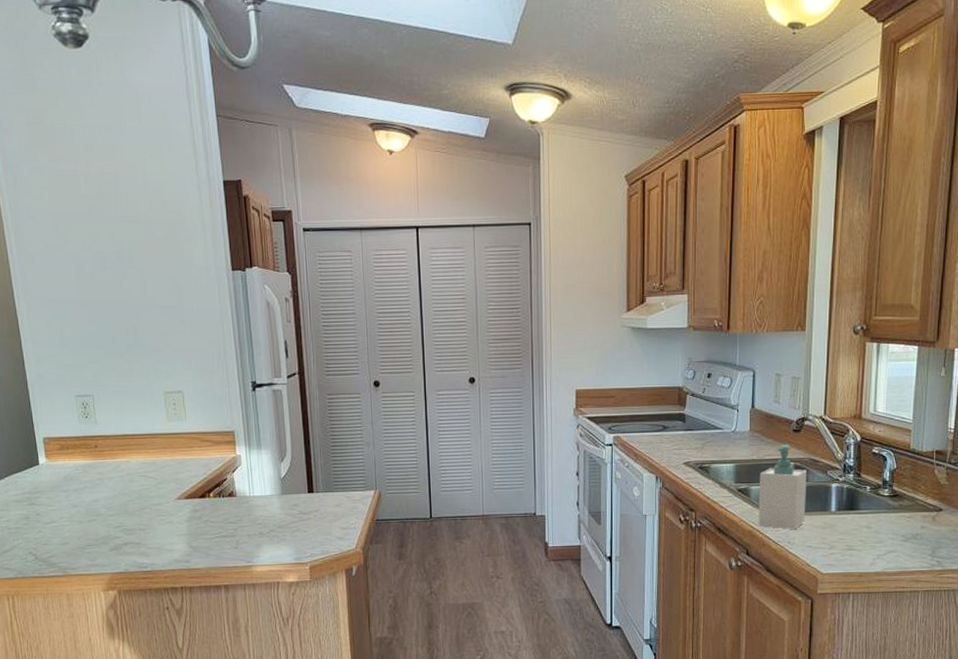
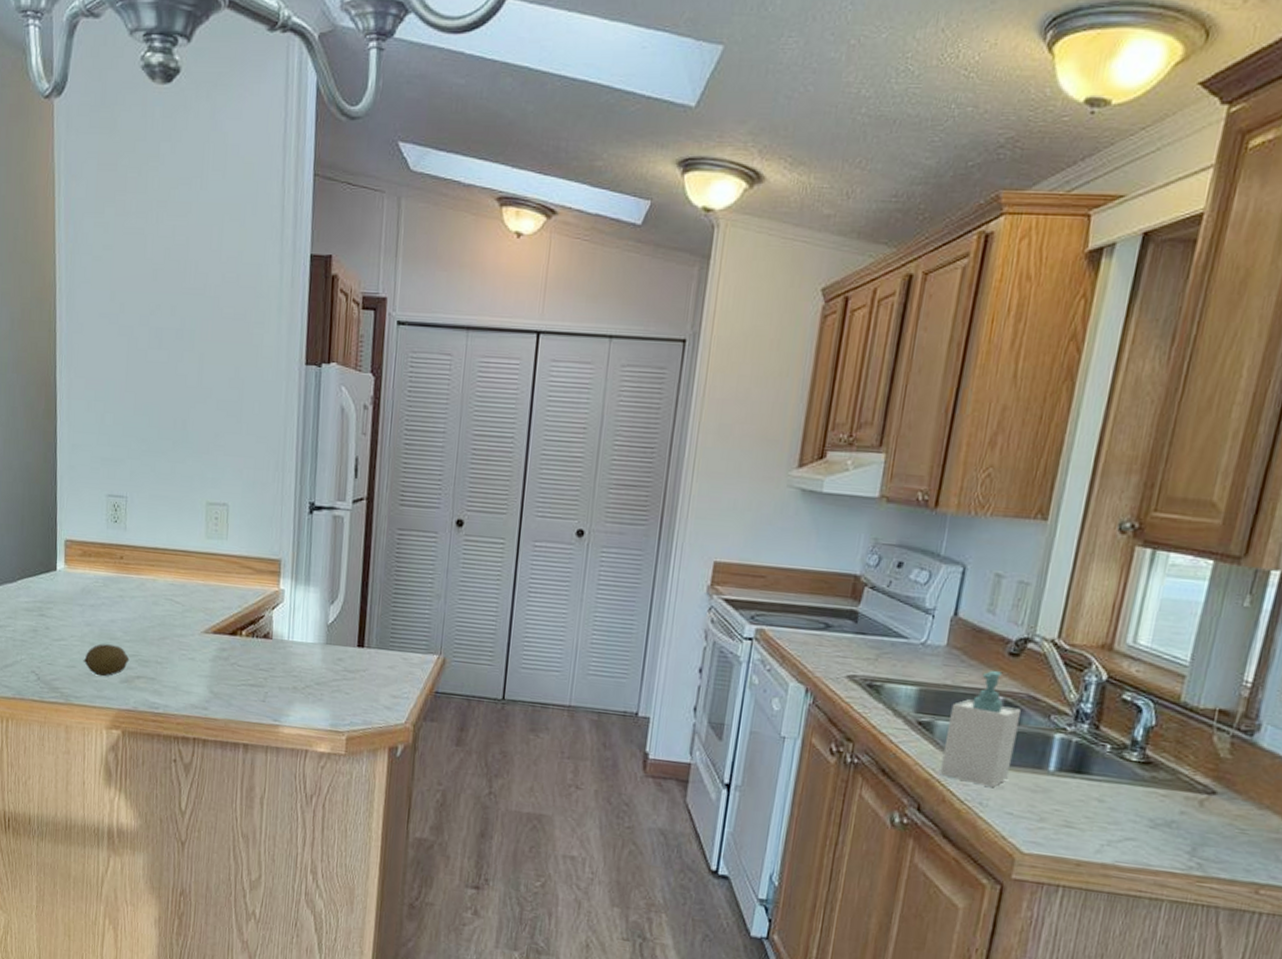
fruit: none [74,520,116,548] -> present [83,644,130,677]

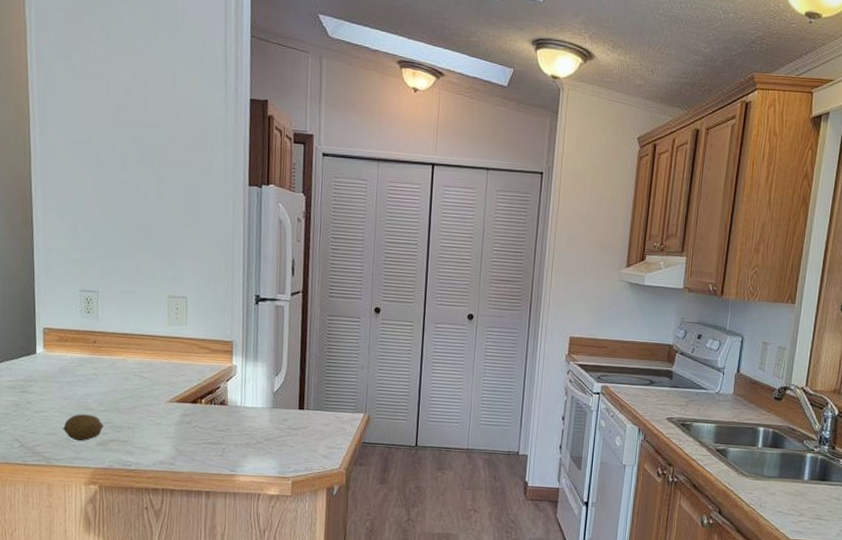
soap bottle: present [939,670,1022,787] -> none [733,410,785,494]

